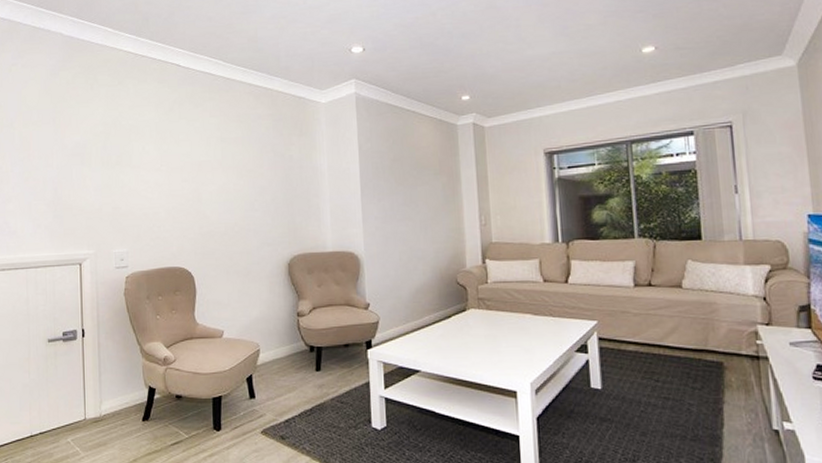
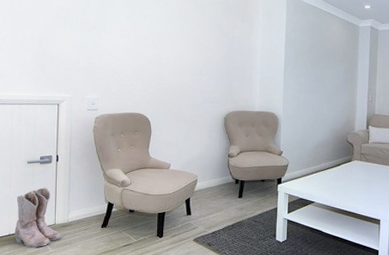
boots: none [37,371,95,451] -> present [14,187,62,248]

